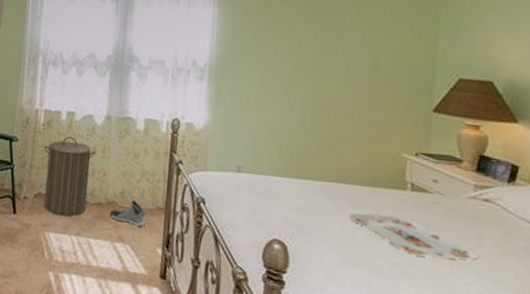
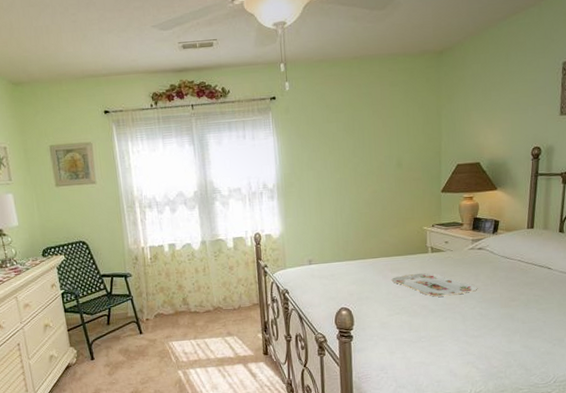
laundry hamper: present [43,136,96,217] -> none [155,263,198,327]
sneaker: present [109,200,146,227] -> none [217,303,246,321]

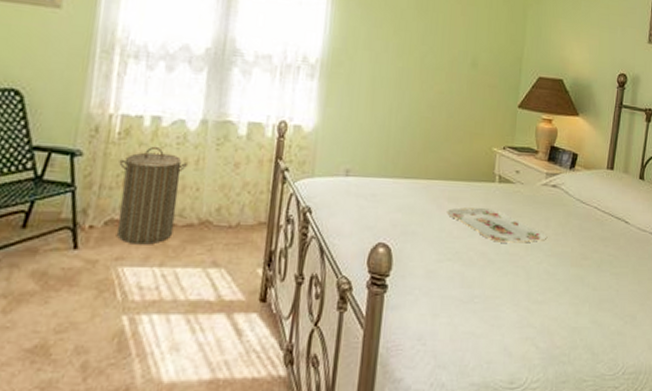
laundry hamper: none [155,263,198,327] -> present [116,146,187,245]

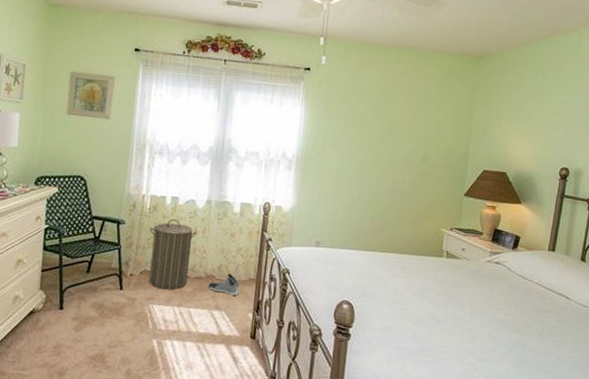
sneaker: none [202,217,246,246] -> present [208,273,240,296]
serving tray: present [447,207,546,243] -> none [400,276,490,310]

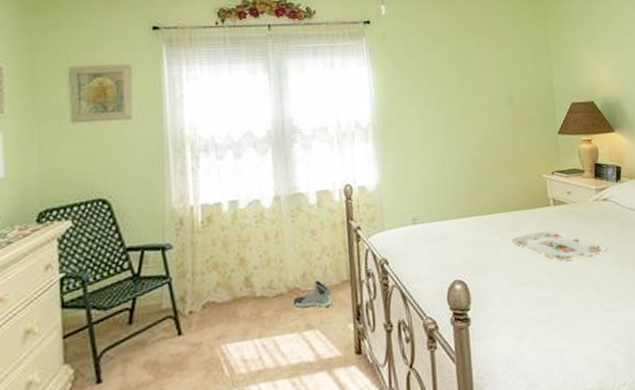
laundry hamper: present [148,218,197,290] -> none [206,228,268,322]
serving tray: none [400,276,490,310] -> present [511,230,607,261]

